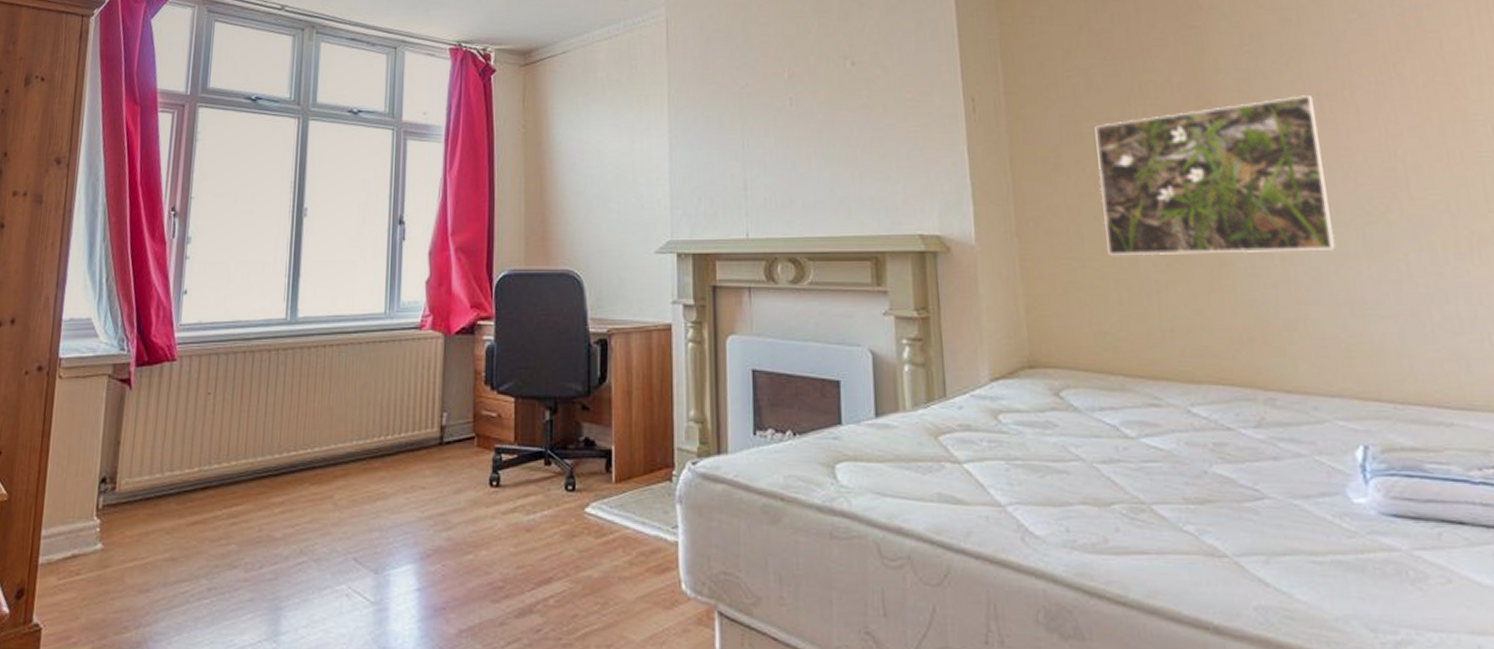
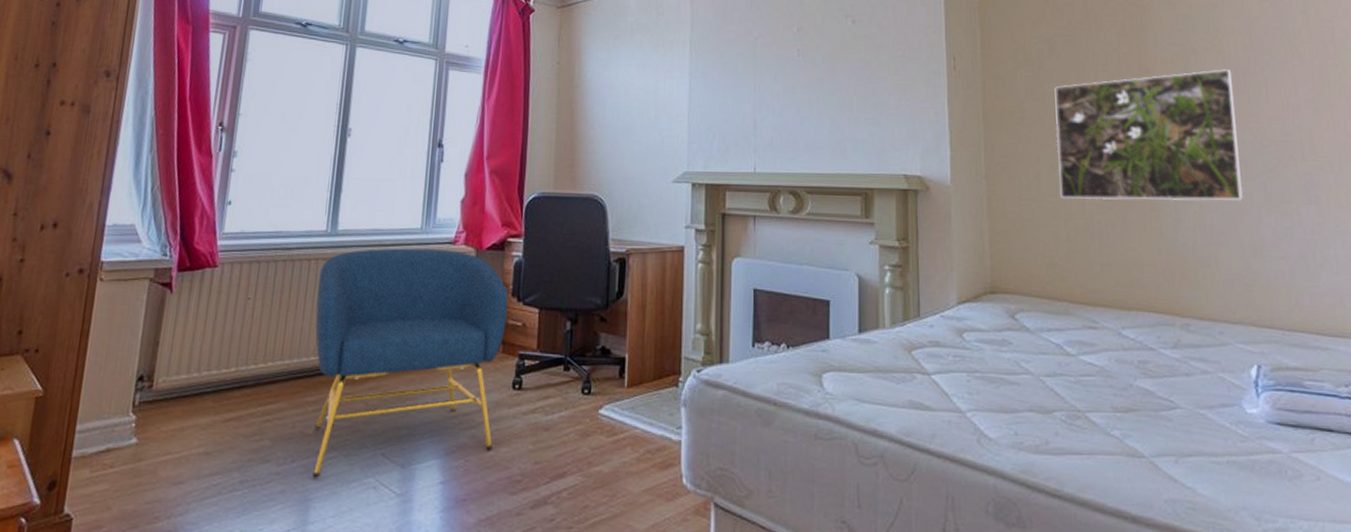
armchair: none [278,335,481,585] -> present [313,248,508,478]

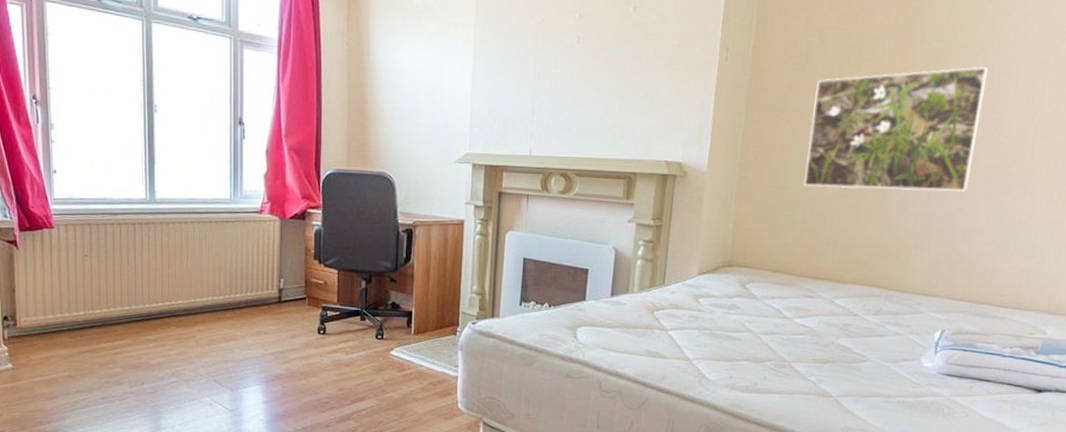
armchair: present [313,248,508,478] -> none [145,215,311,397]

